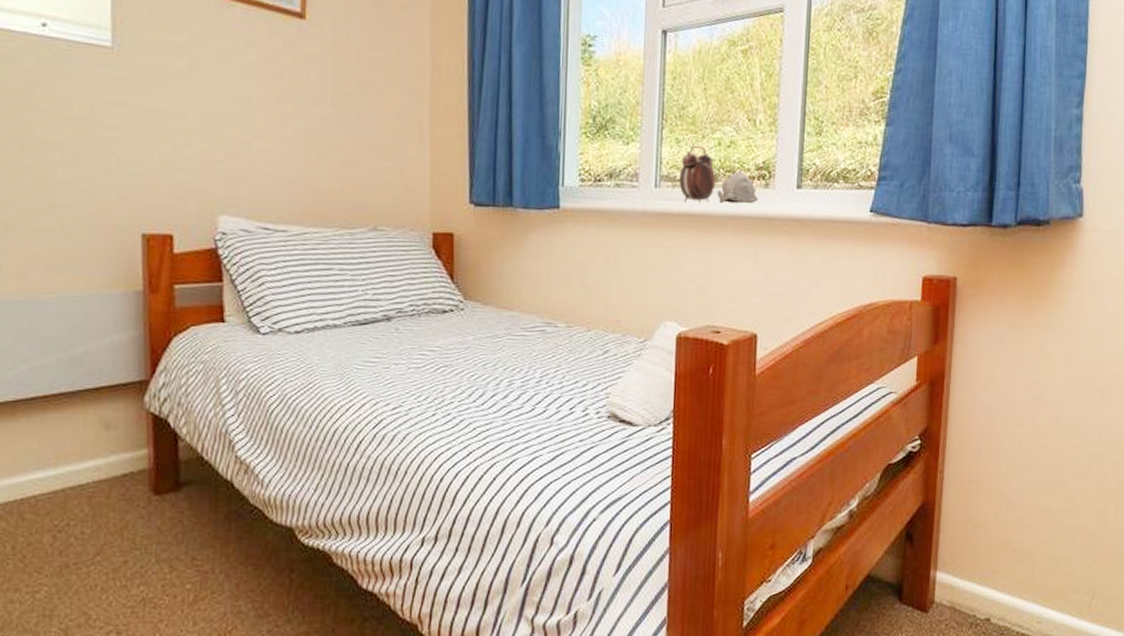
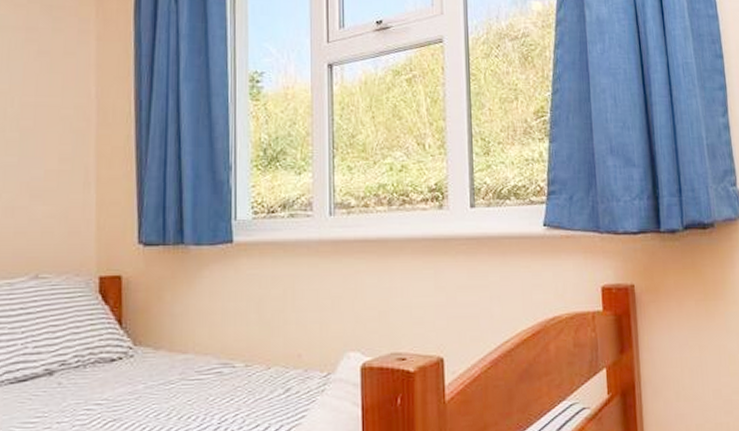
alarm clock: present [679,145,716,204] -> none [353,171,390,229]
seashell: present [717,169,759,204] -> none [392,192,434,228]

